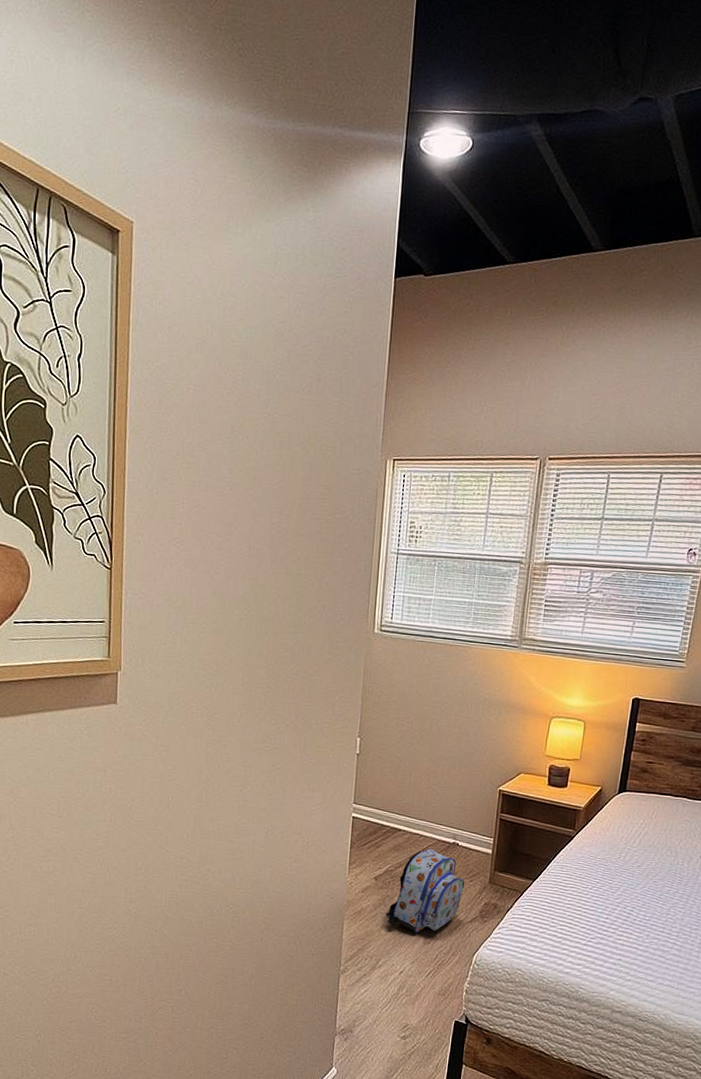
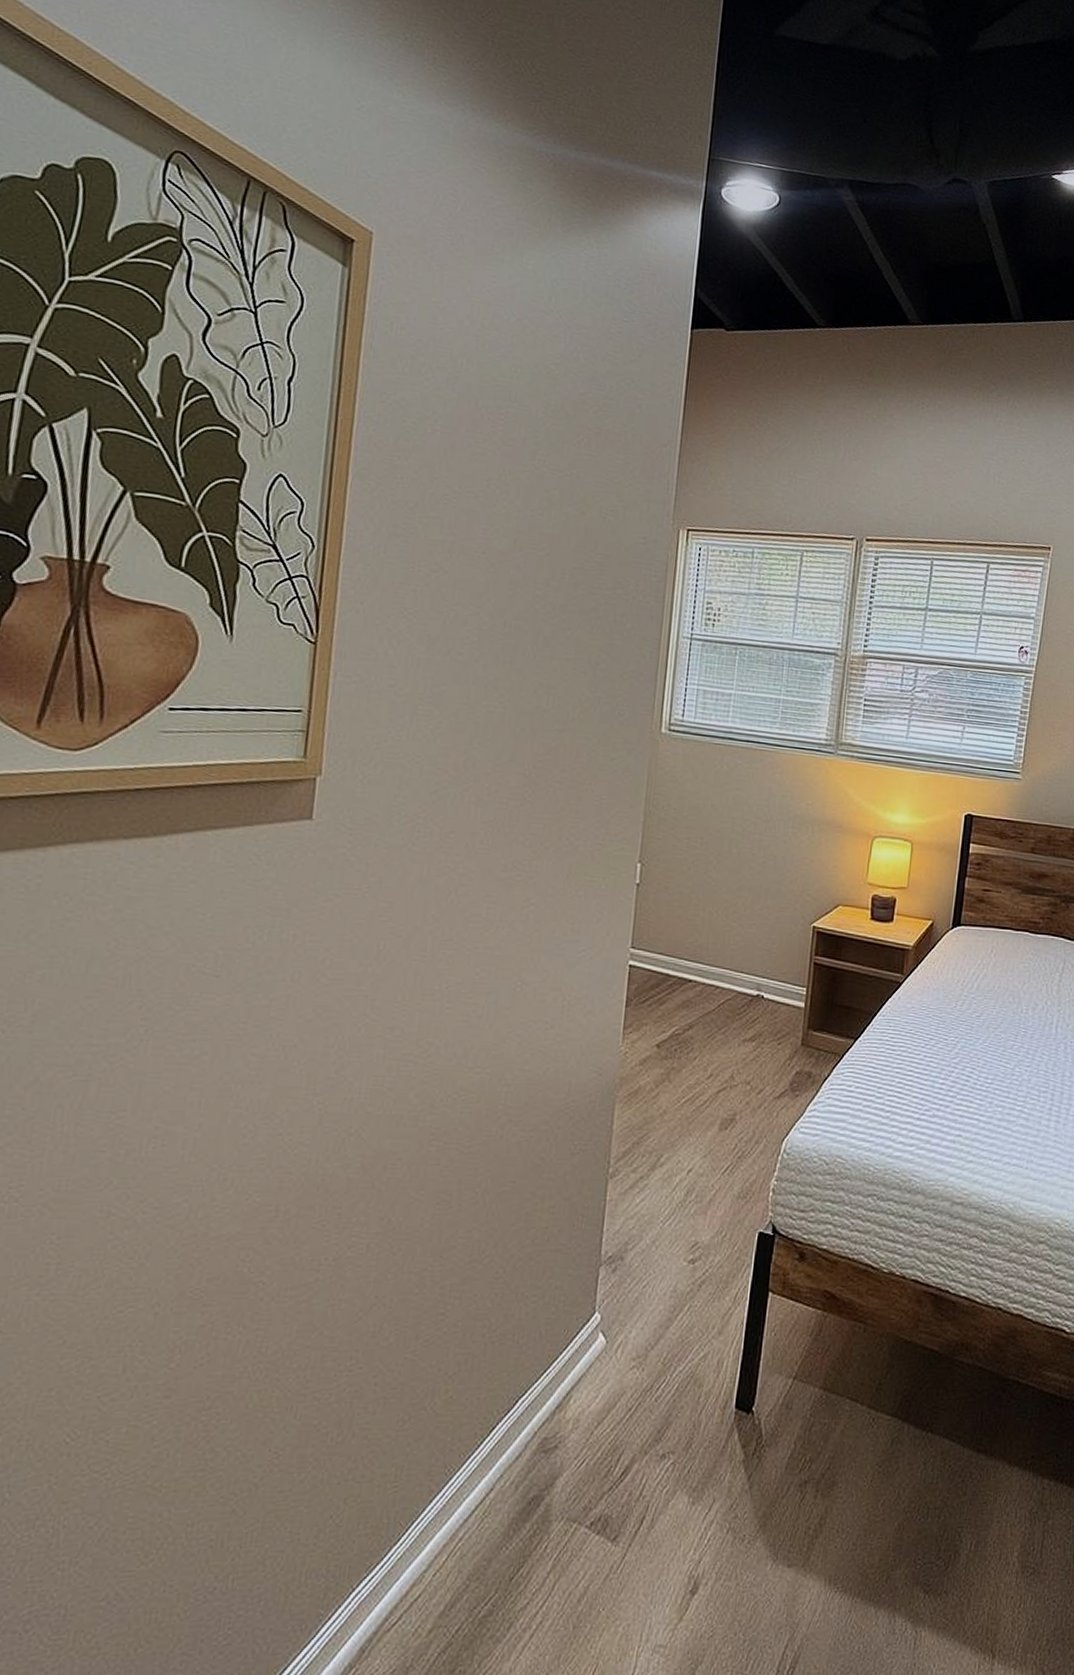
backpack: present [385,848,465,933] -> none [670,1003,772,1117]

